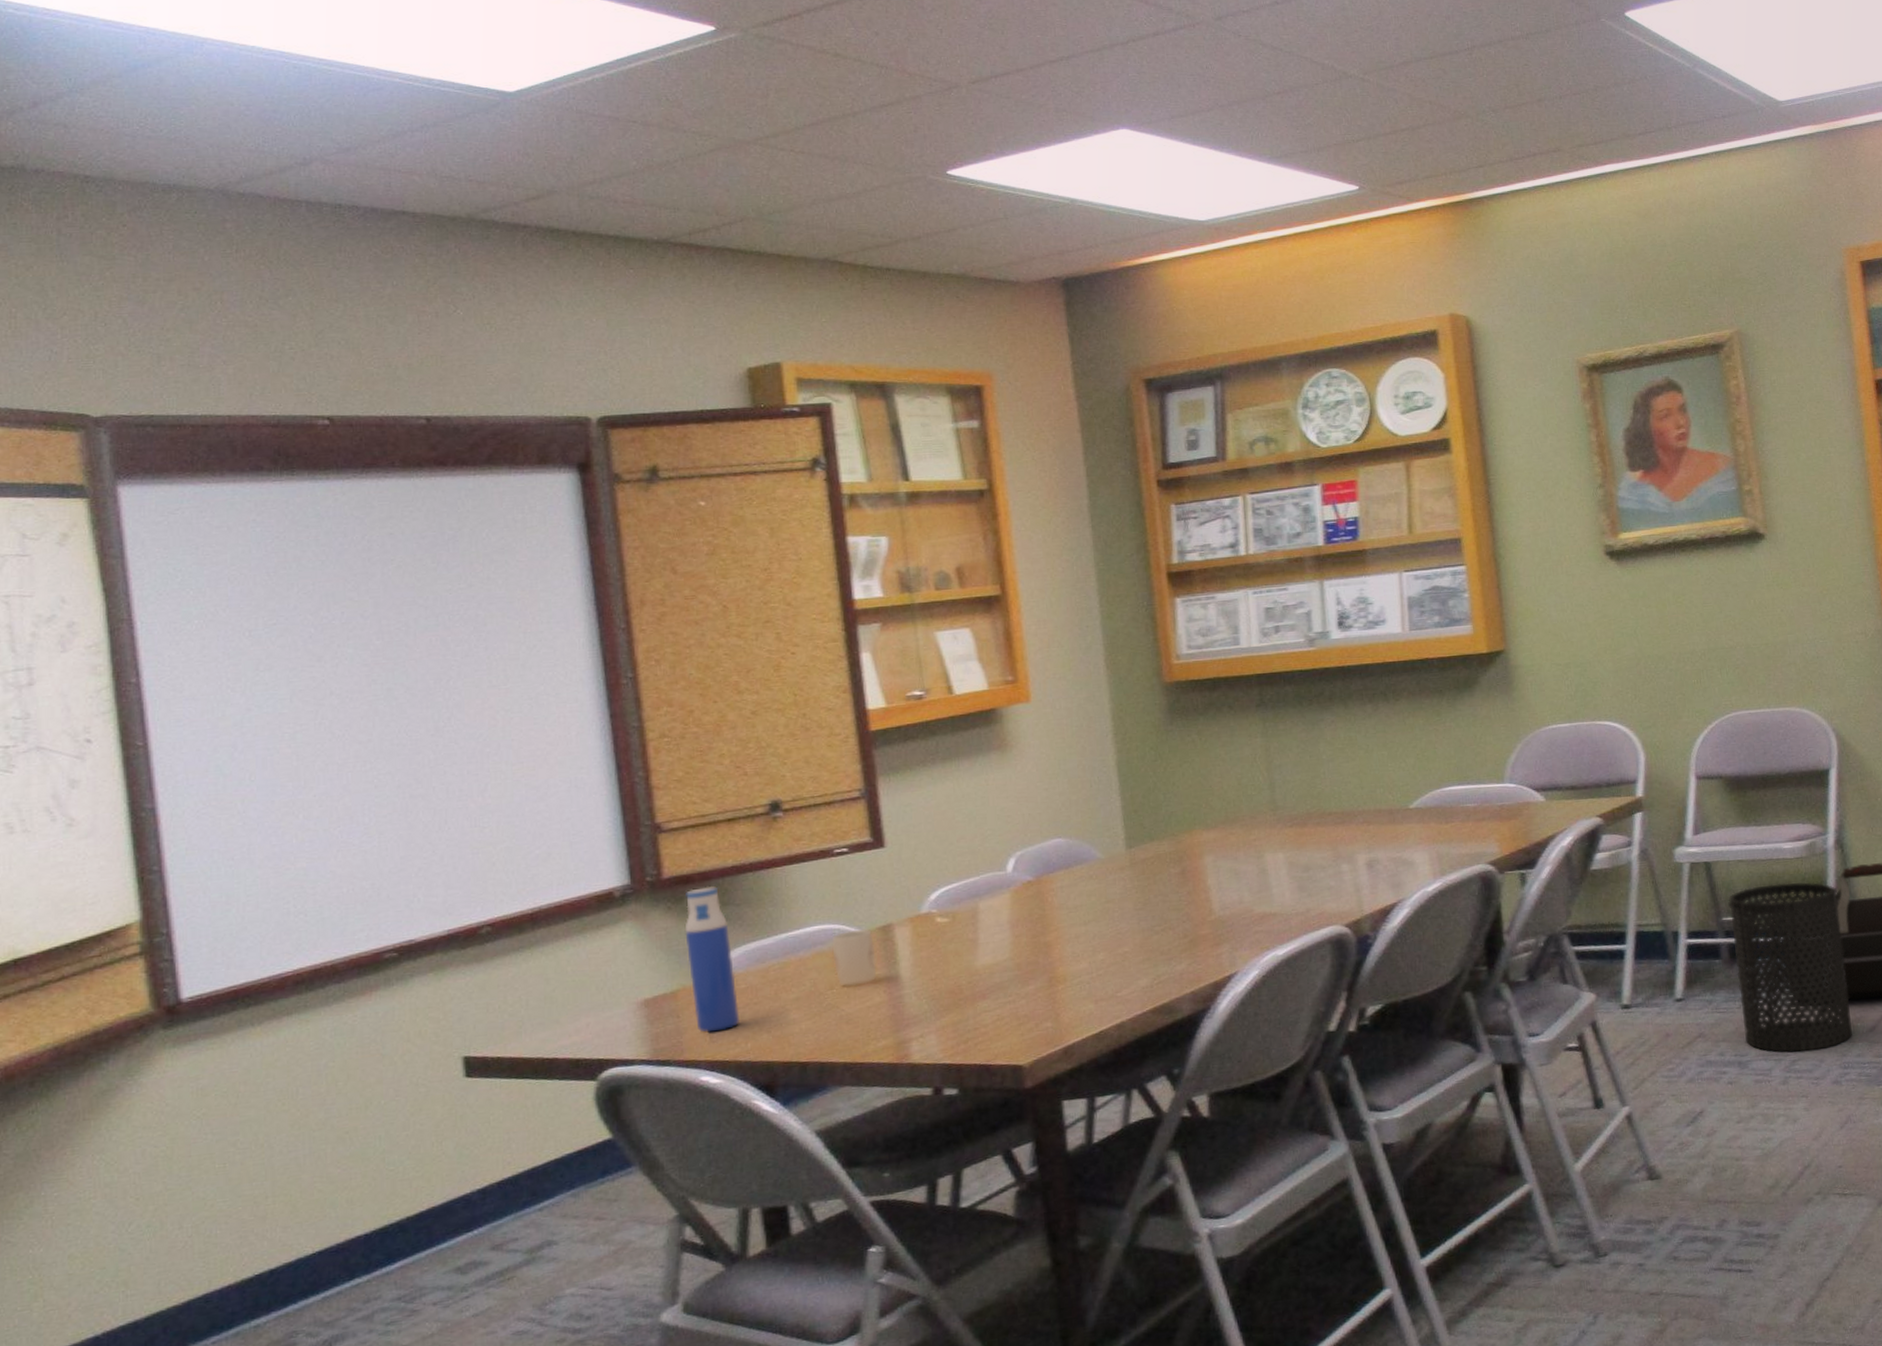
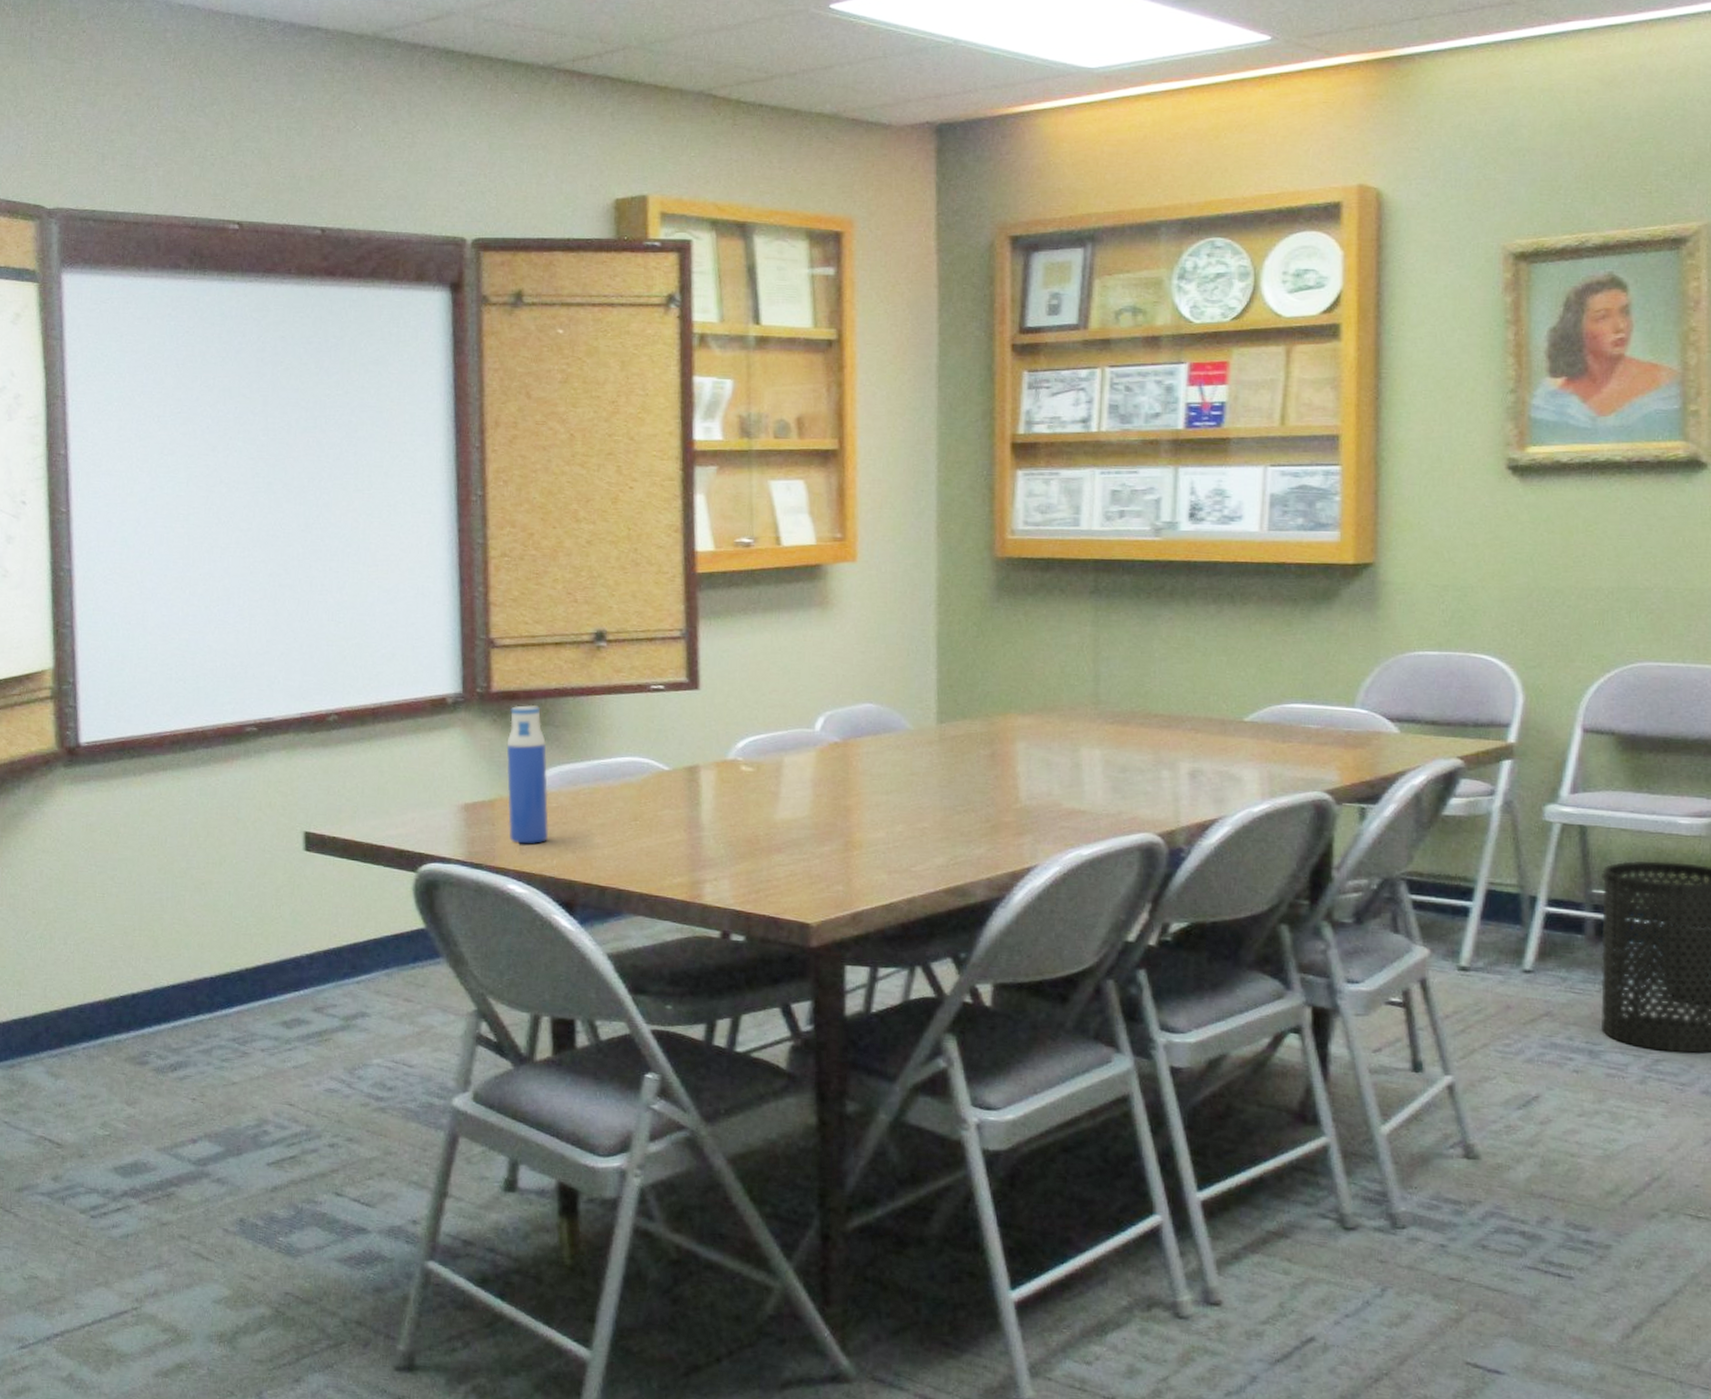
mug: present [832,928,877,987] -> none [639,766,681,821]

